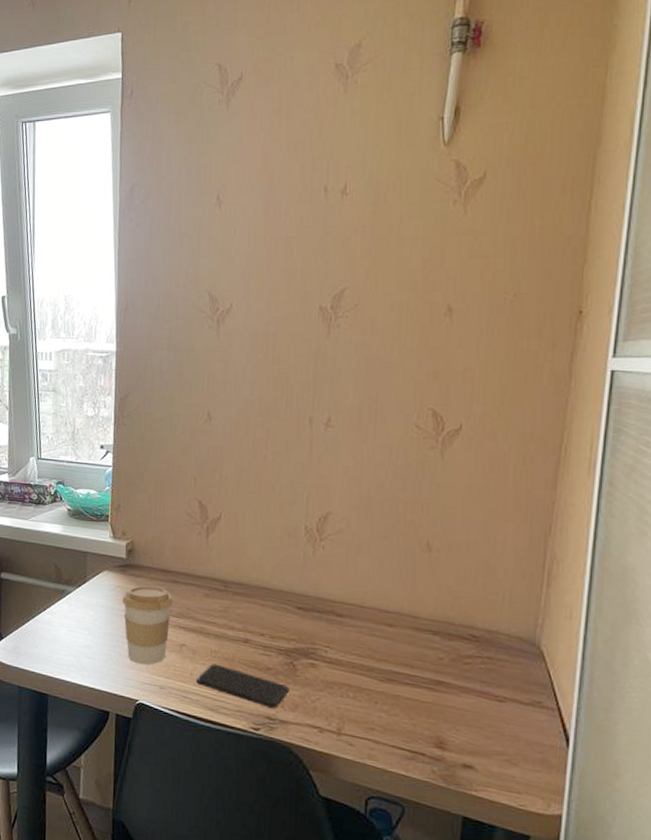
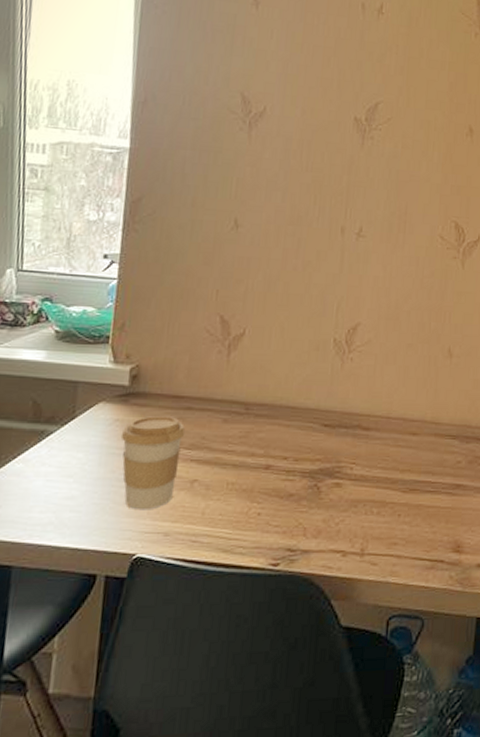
smartphone: present [195,663,289,708] -> none [207,497,313,538]

